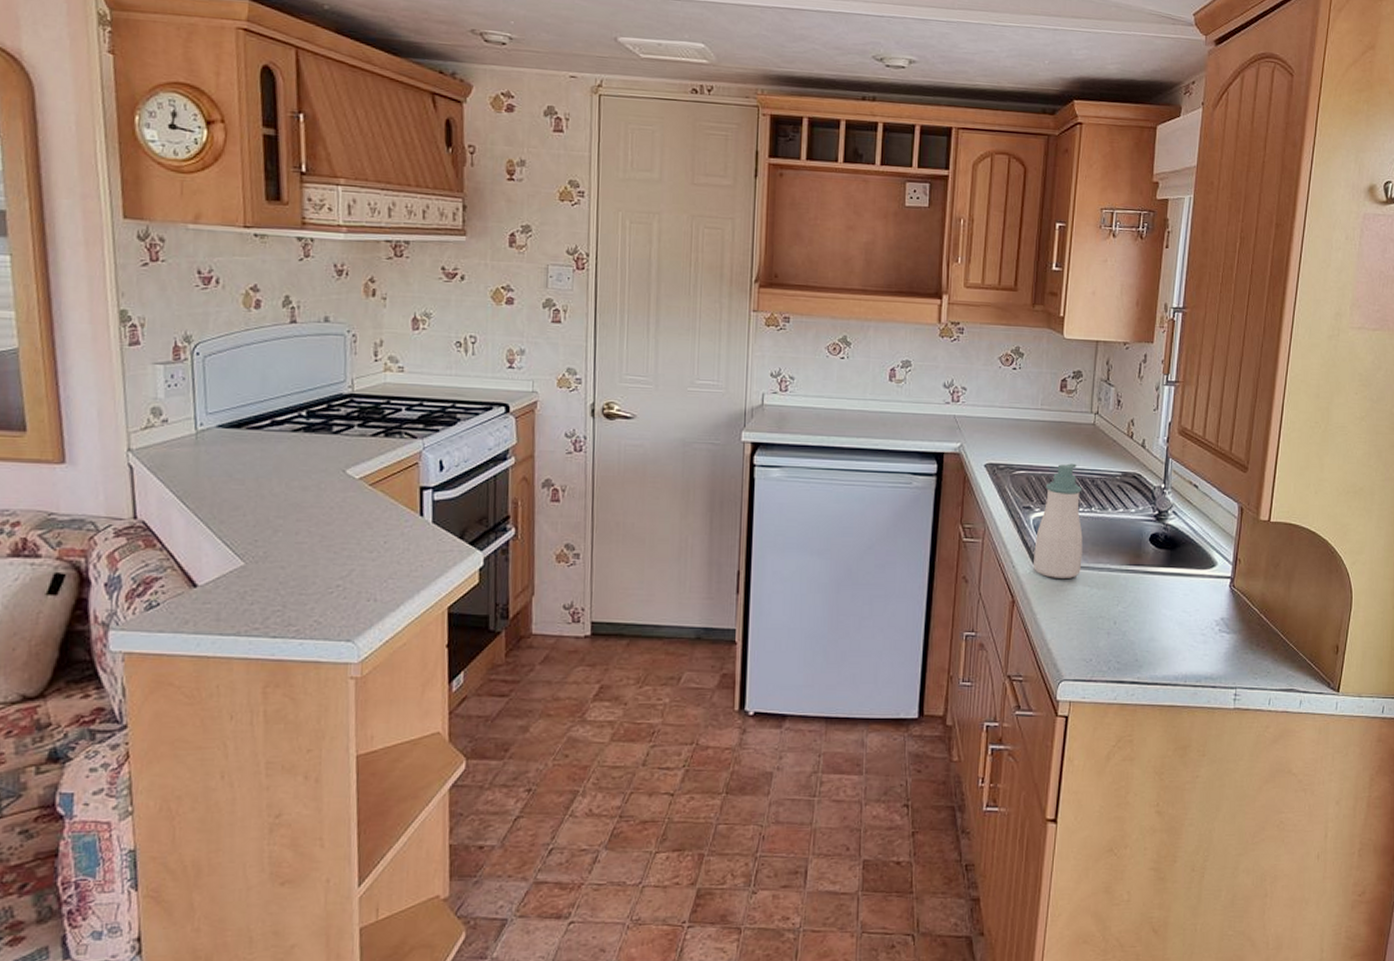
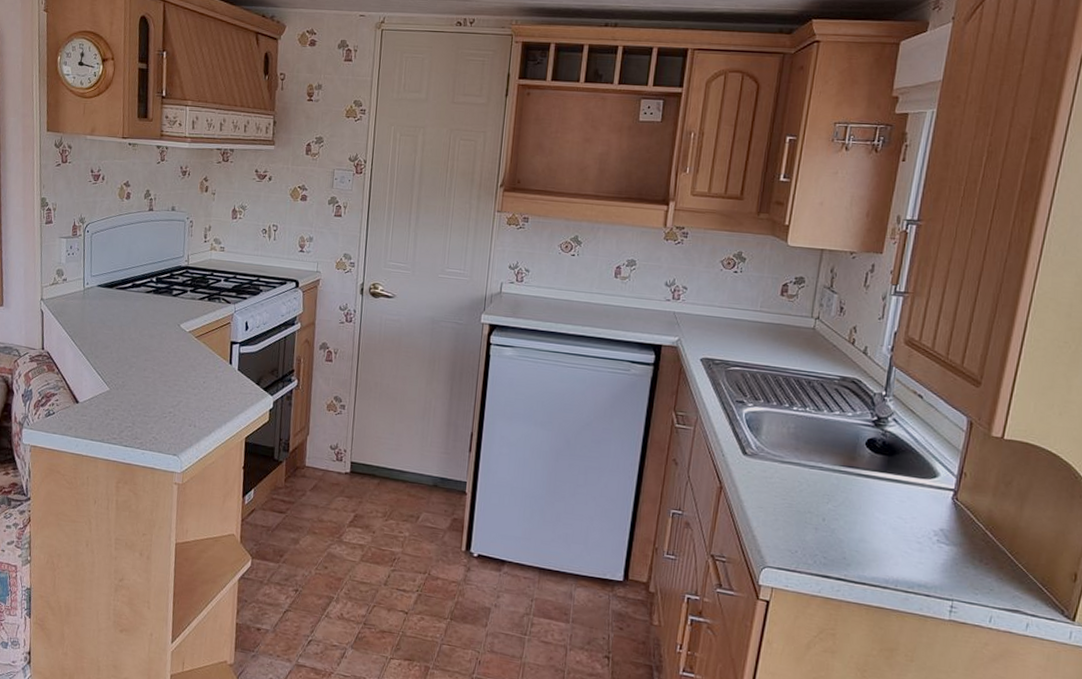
soap bottle: present [1034,463,1083,578] -> none [743,364,798,472]

